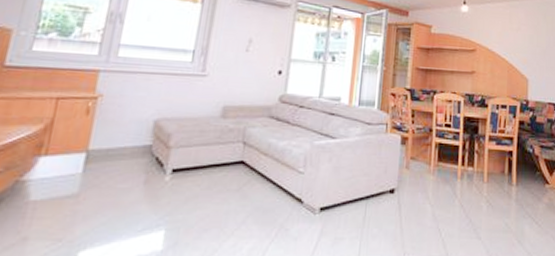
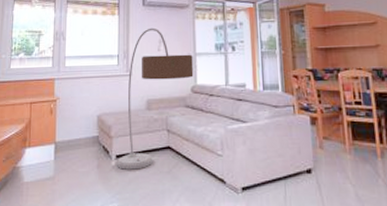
floor lamp: none [172,24,287,187] -> present [117,27,194,170]

